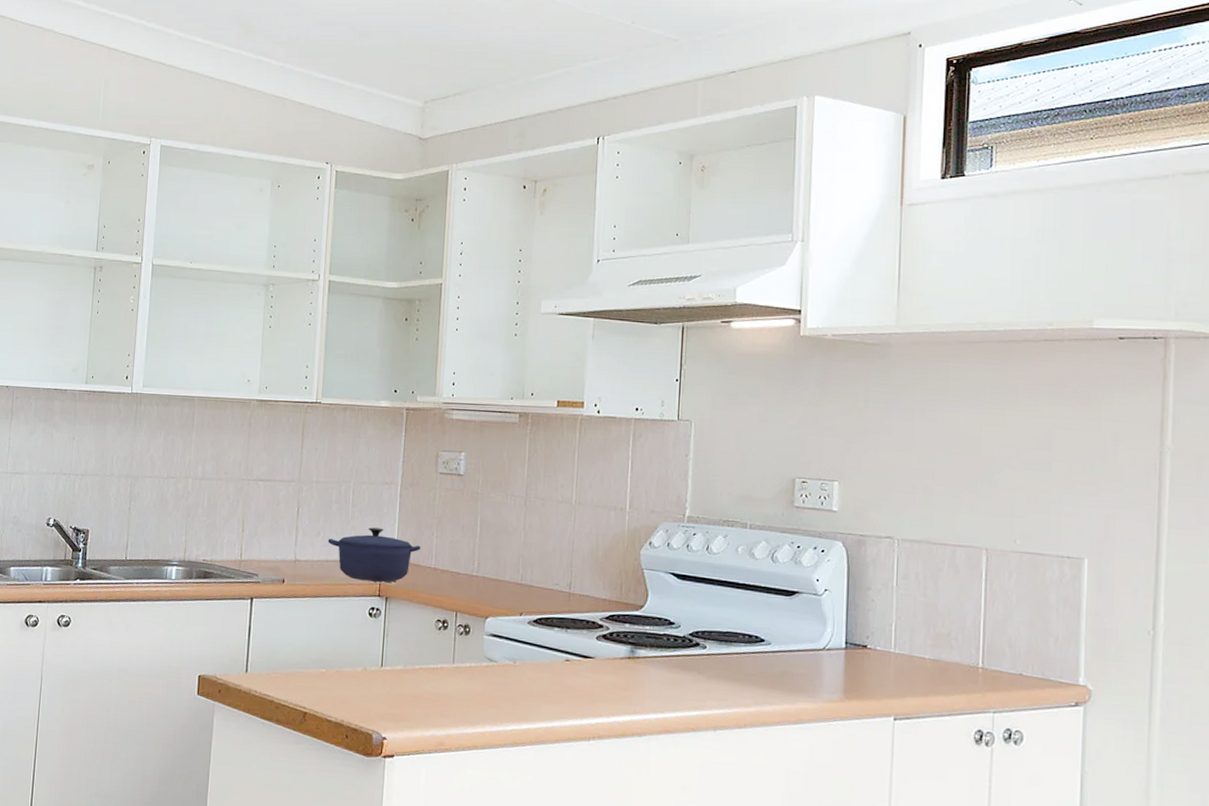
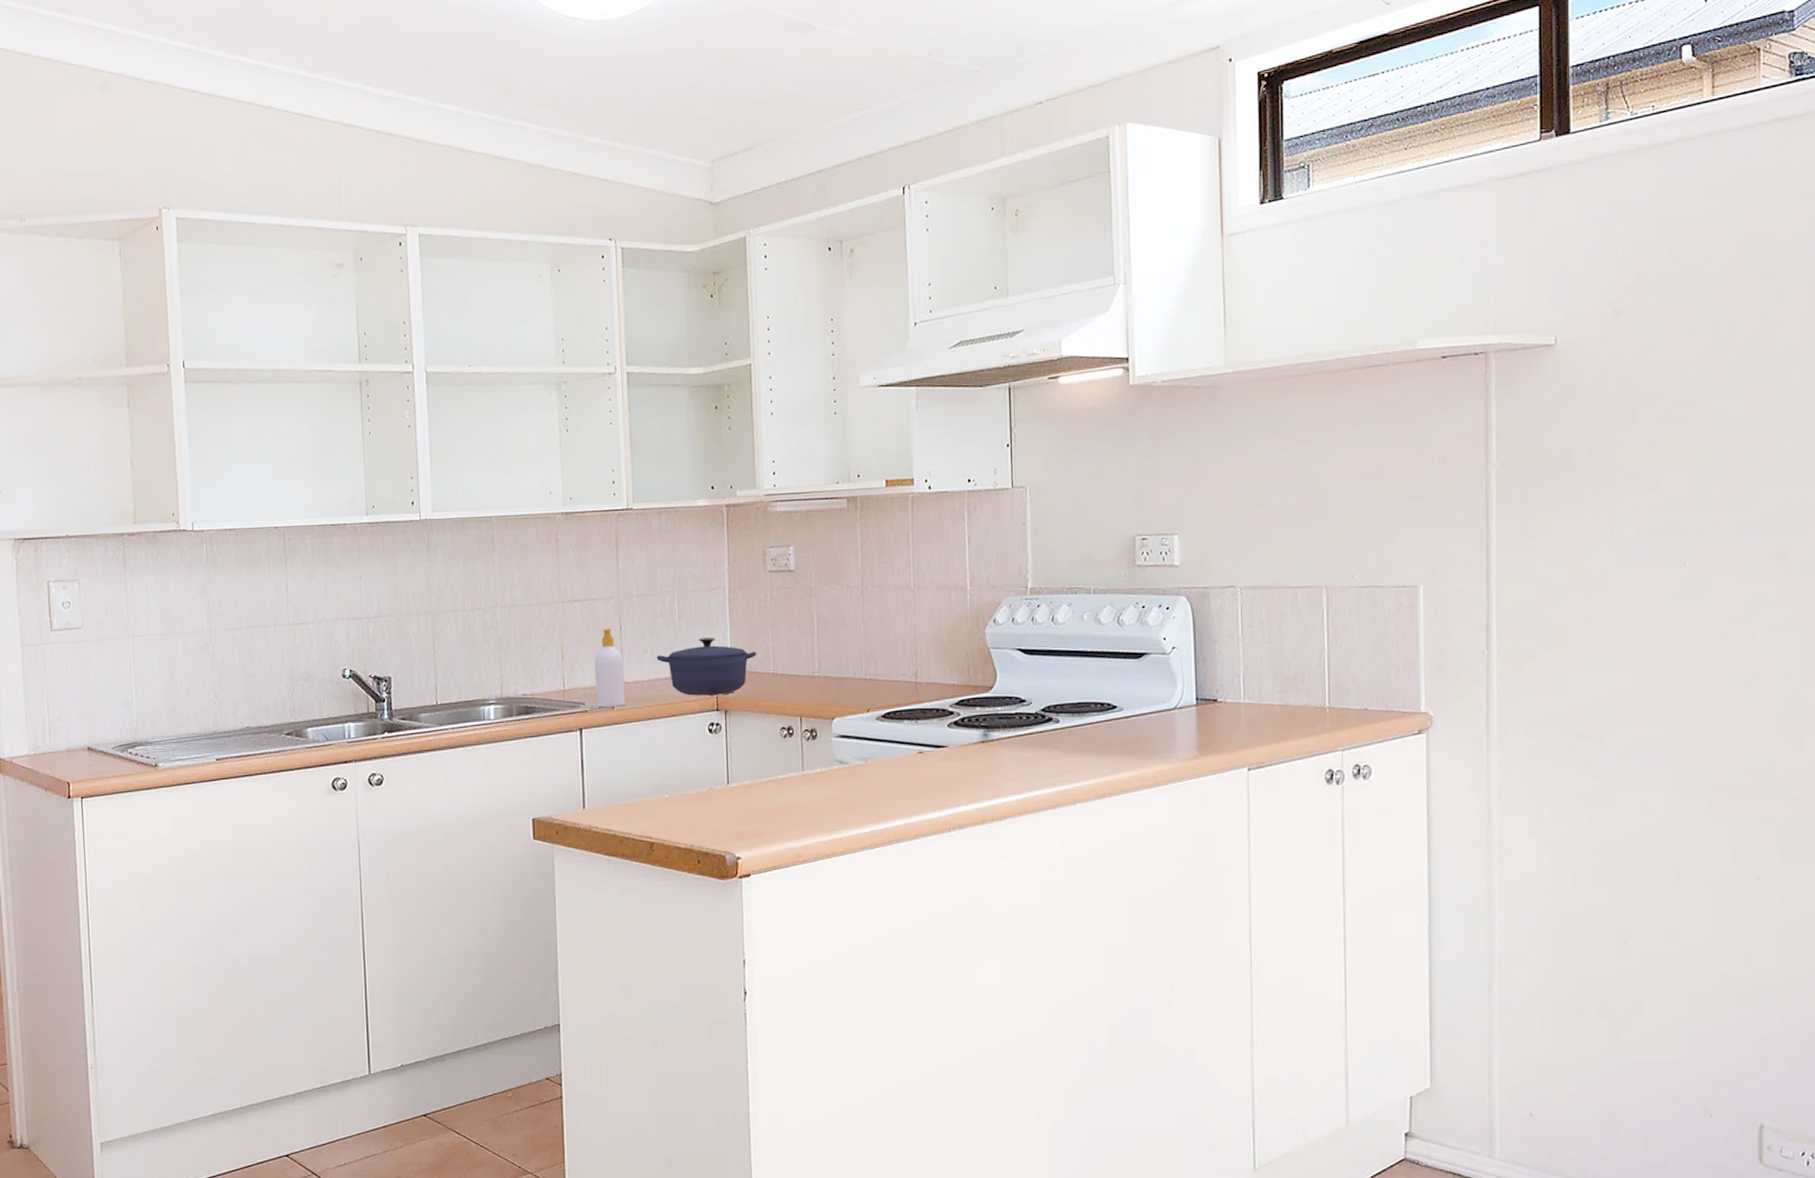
soap bottle: none [269,508,298,582] -> present [594,628,625,708]

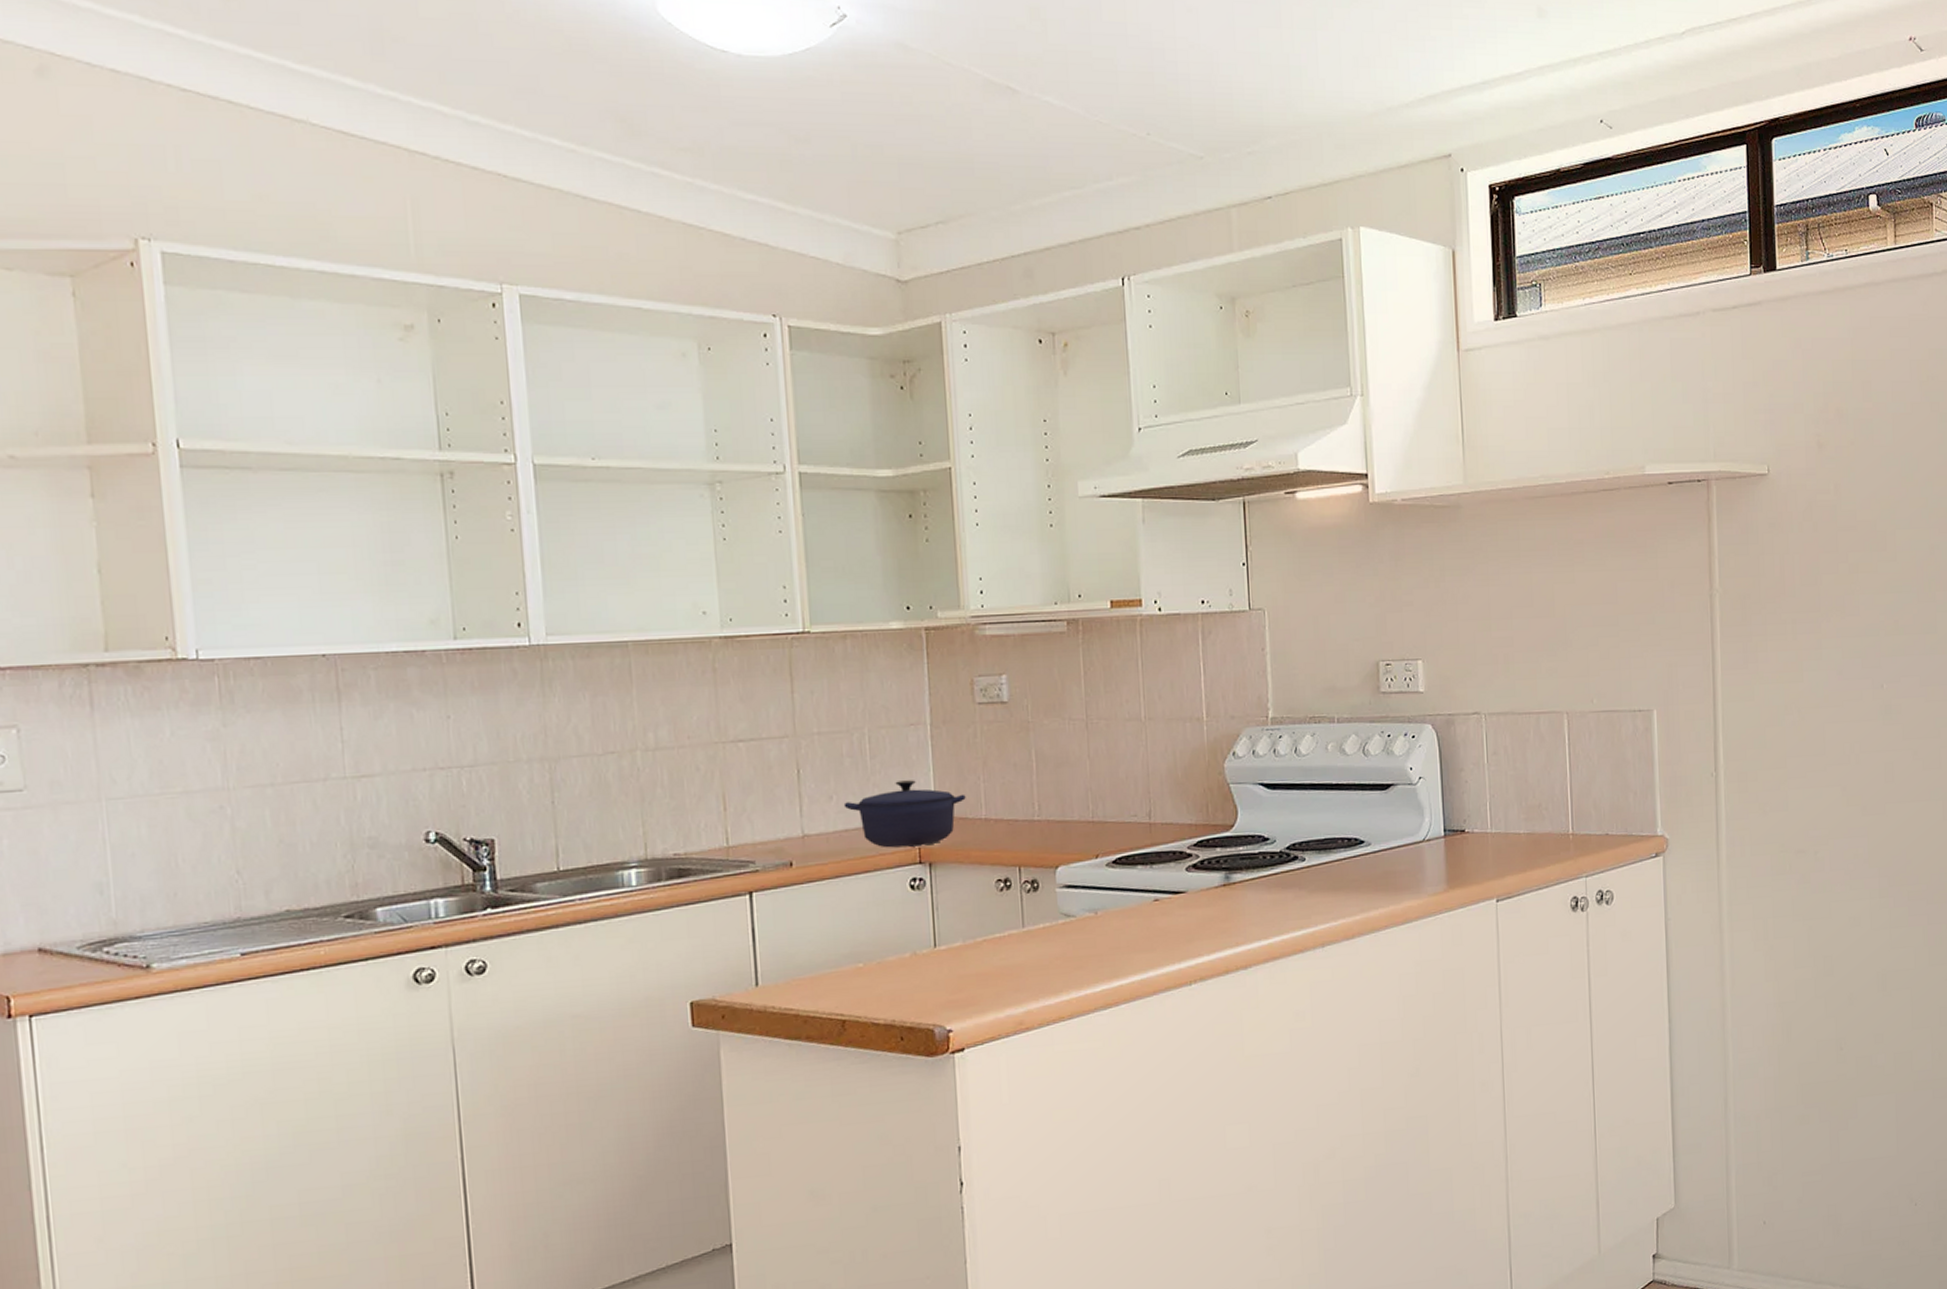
soap bottle: present [594,628,625,708] -> none [765,772,807,866]

